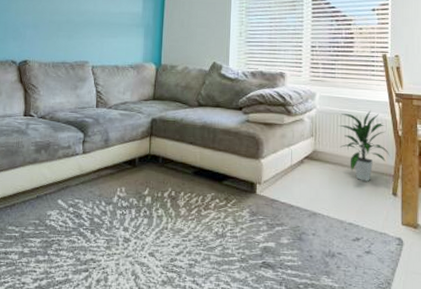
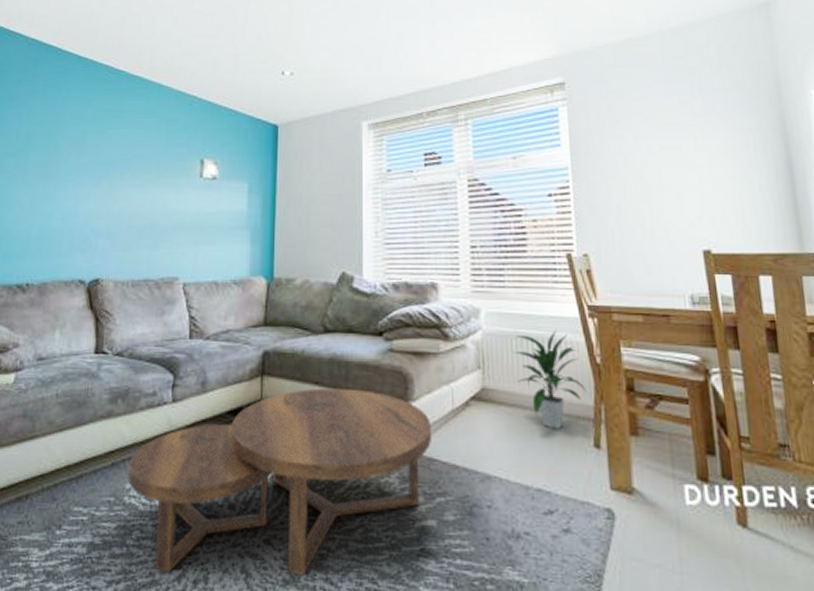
coffee table: none [49,147,274,279] -> present [128,388,431,576]

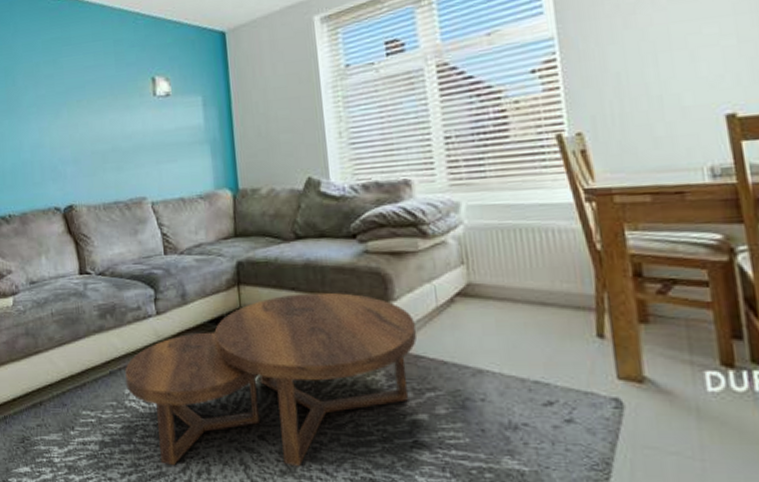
indoor plant: present [512,330,587,429] -> none [499,218,587,321]

